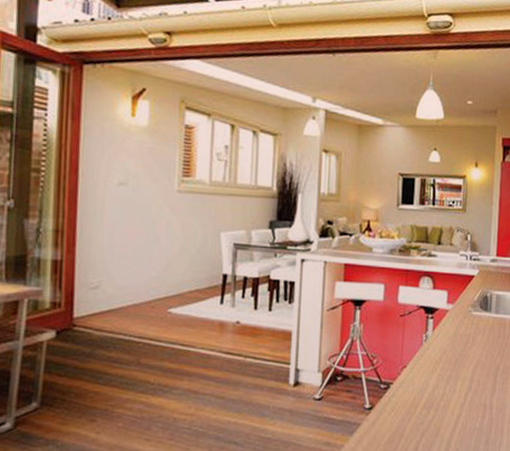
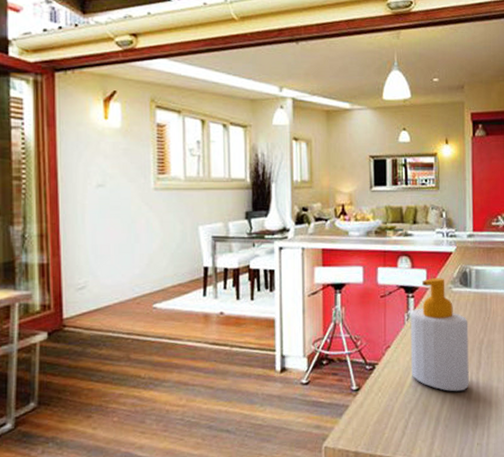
soap bottle: none [425,300,486,416] -> present [410,278,469,392]

